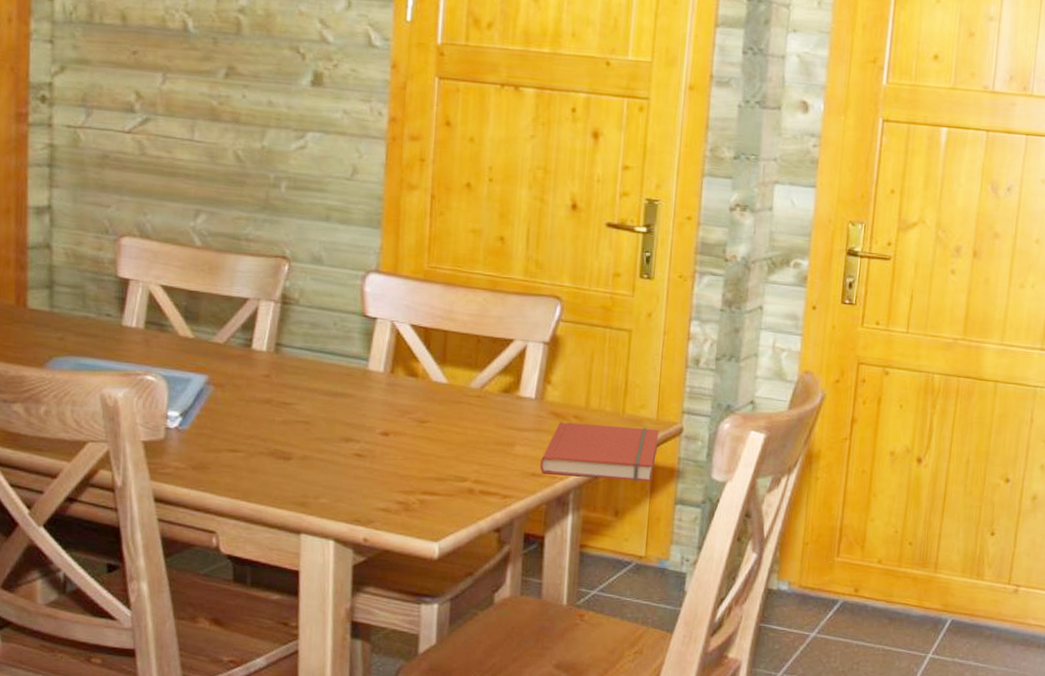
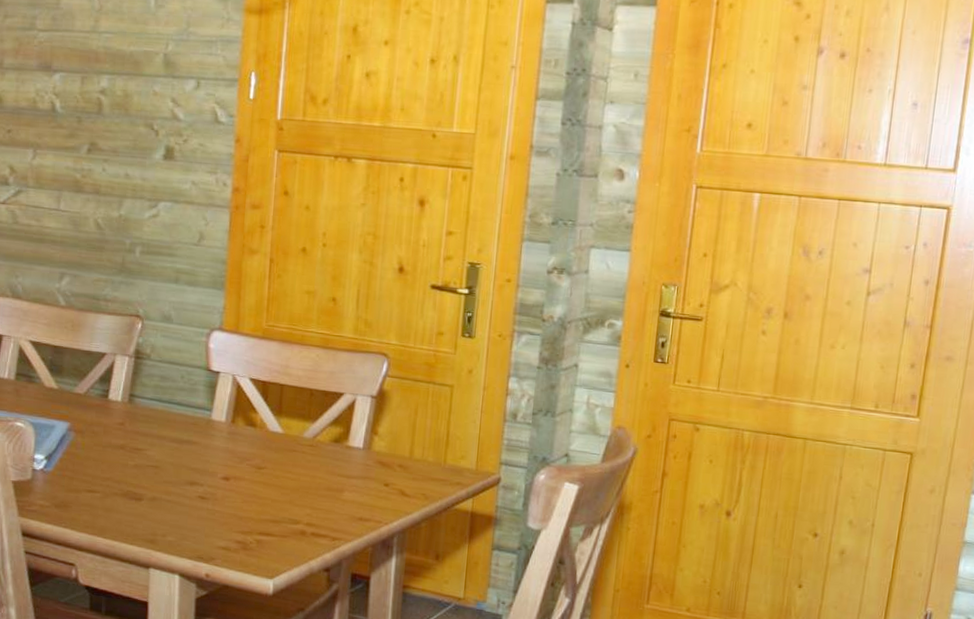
book: present [539,422,660,482] -> none [366,470,479,529]

